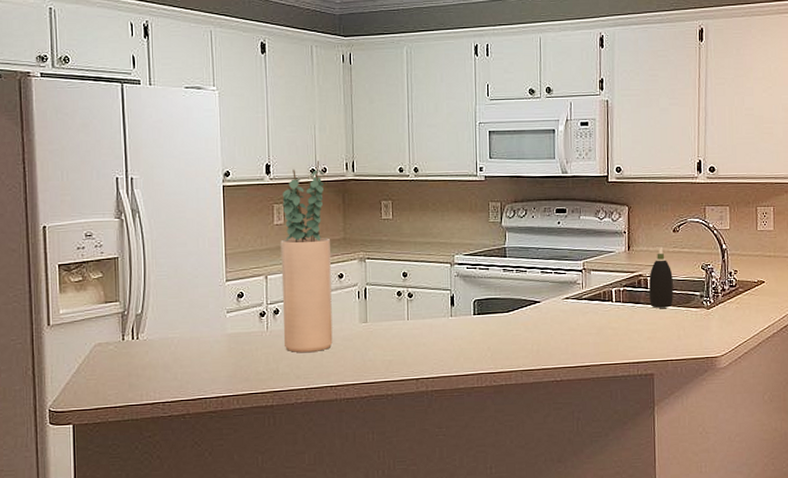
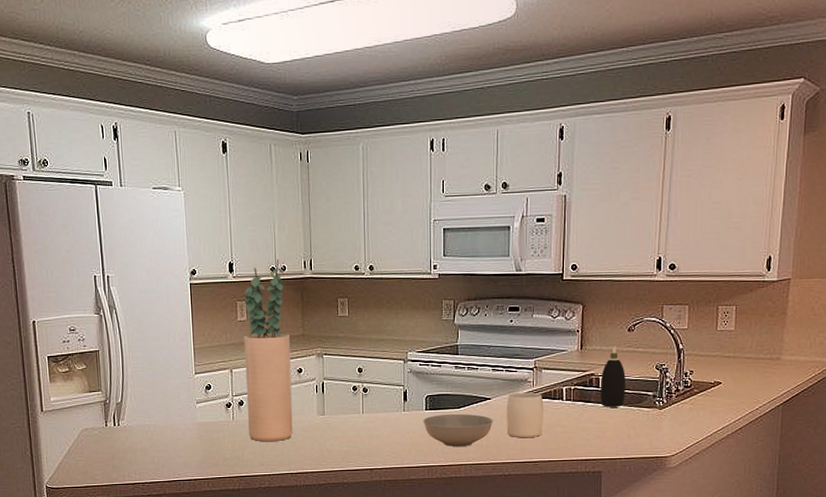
bowl: none [471,317,543,352] -> present [423,413,493,446]
mug: none [556,294,594,342] -> present [506,392,544,438]

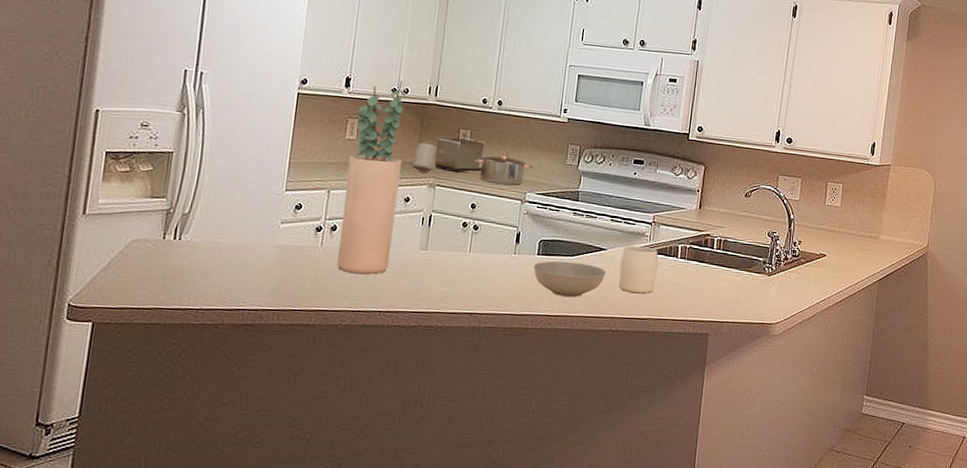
canister: none [293,314,327,344] -> present [406,141,445,173]
toaster: none [318,306,366,340] -> present [434,137,487,173]
cooking pot: none [353,315,412,347] -> present [472,151,534,185]
soap dispenser: present [601,346,626,407] -> none [713,209,740,270]

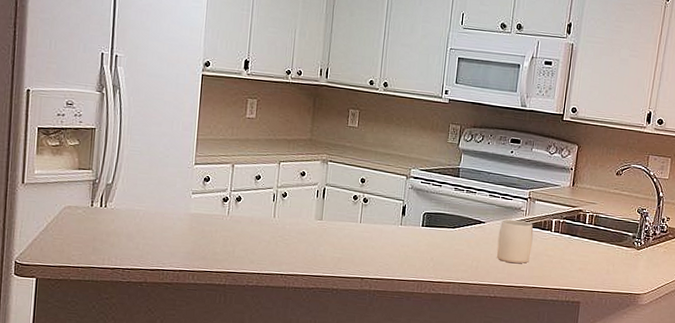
vase: present [337,81,406,274] -> none [242,63,299,241]
canister: present [406,141,445,173] -> none [301,120,336,149]
toaster: present [434,137,487,173] -> none [326,116,375,150]
cooking pot: present [472,151,534,185] -> none [361,130,418,162]
bowl: present [533,261,606,297] -> none [418,232,485,265]

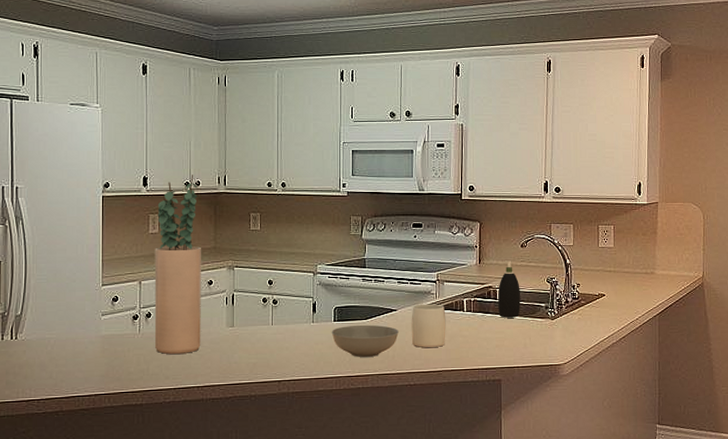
vase: none [242,63,299,241] -> present [154,175,201,355]
bowl: none [418,232,485,265] -> present [331,324,399,357]
soap dispenser: none [585,186,610,244] -> present [498,260,520,318]

